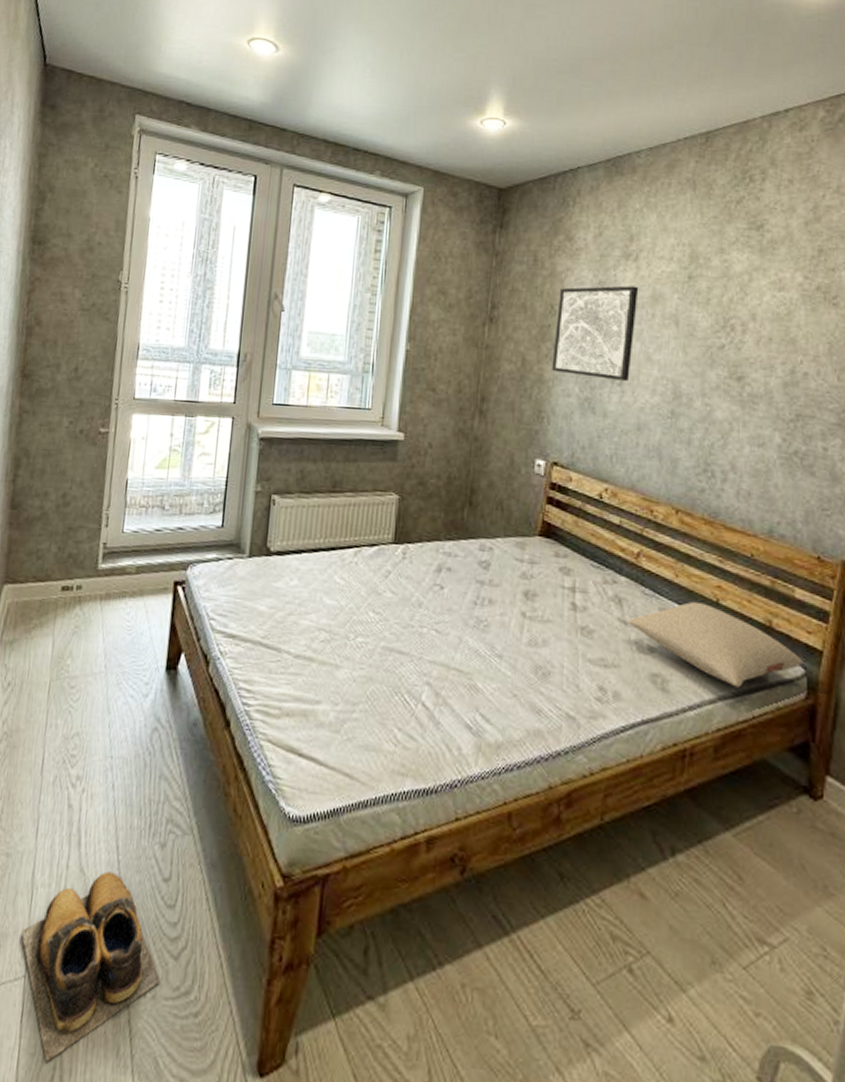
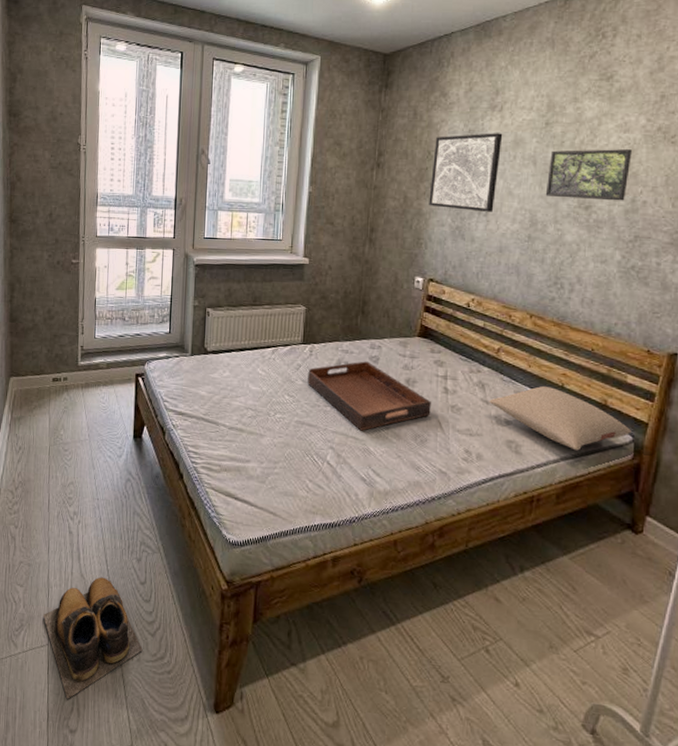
serving tray: none [399,567,555,661] -> present [308,361,431,431]
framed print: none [690,309,788,372] -> present [545,149,632,201]

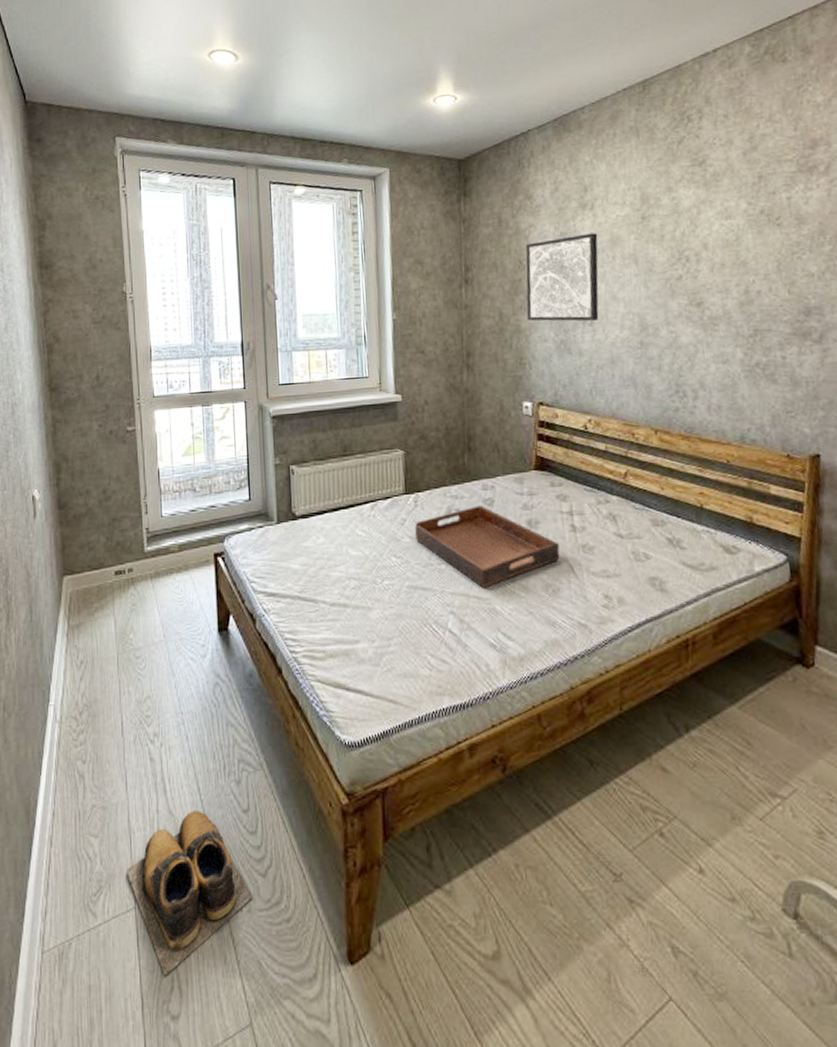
pillow: present [489,385,631,451] -> none [623,509,784,580]
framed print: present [545,149,632,201] -> none [651,237,738,297]

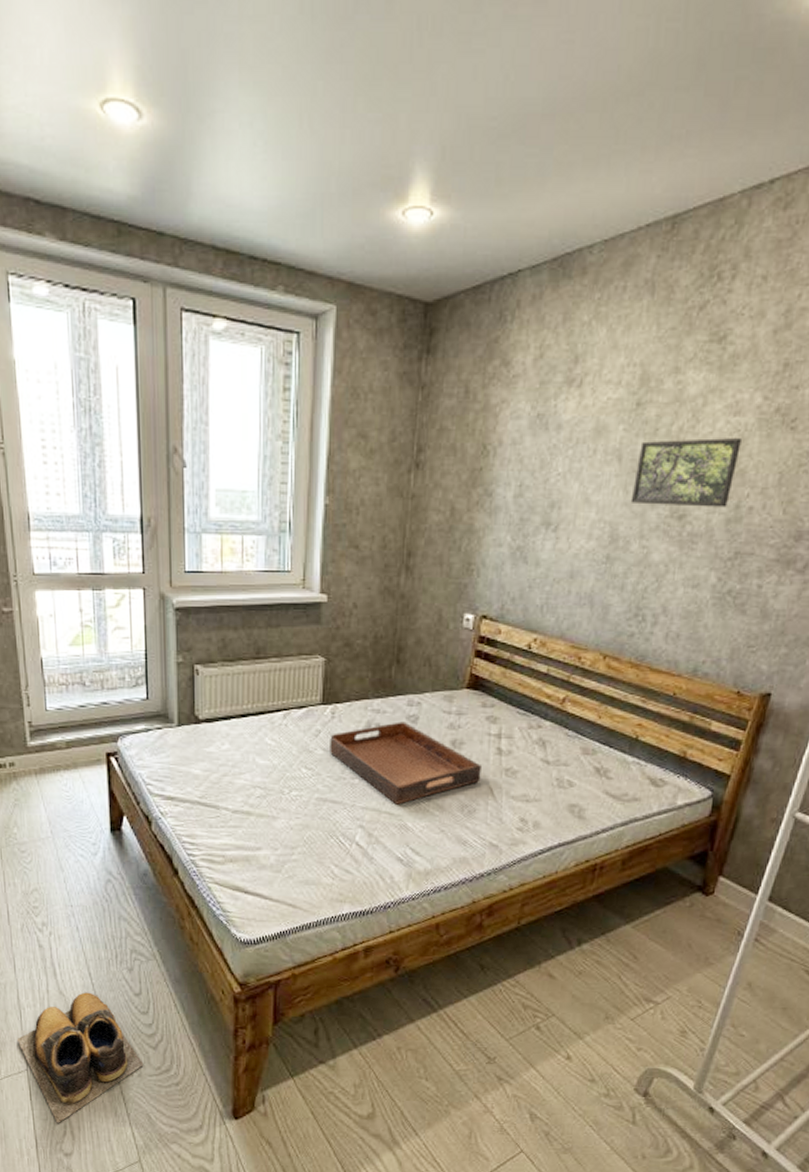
wall art: present [525,233,599,322] -> none [483,418,581,526]
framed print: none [651,237,738,297] -> present [630,438,741,508]

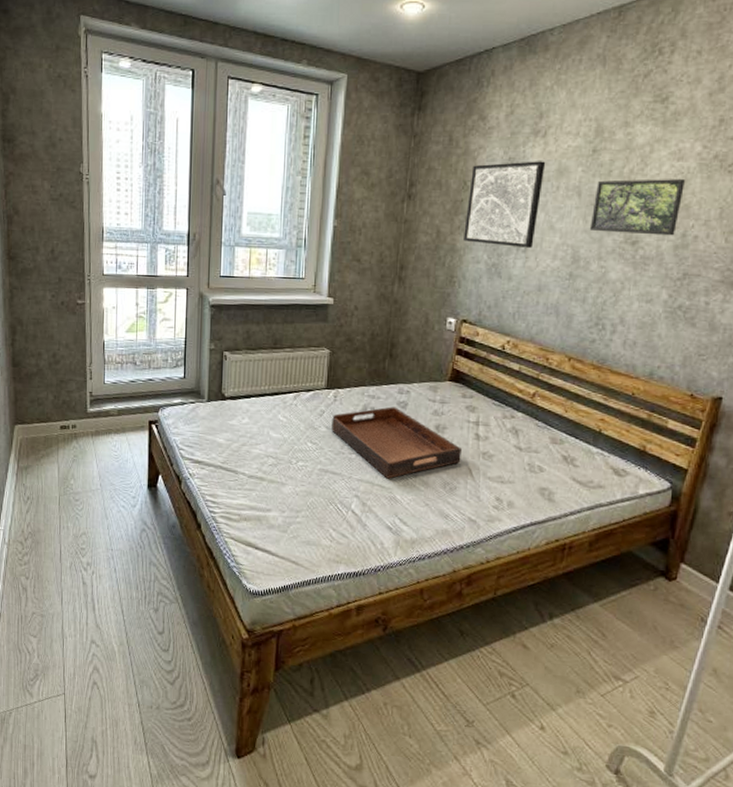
shoes: present [16,992,144,1123] -> none [58,627,162,746]
wall art: none [483,418,581,526] -> present [463,161,546,248]

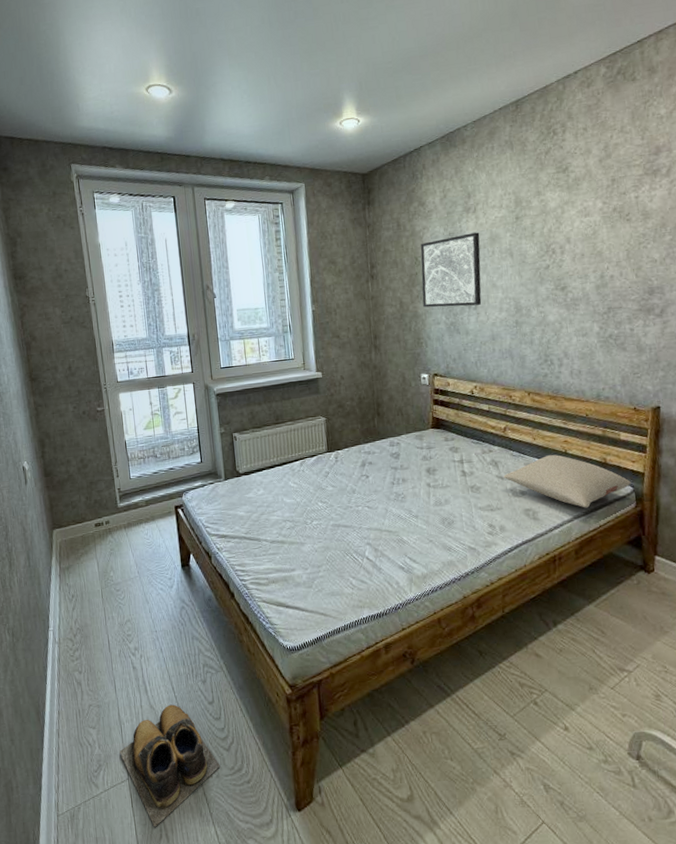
shoes: none [58,627,162,746] -> present [119,704,221,827]
serving tray: present [332,406,461,479] -> none [336,458,453,524]
pillow: none [522,431,670,498] -> present [503,454,631,508]
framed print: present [589,179,685,236] -> none [524,231,595,284]

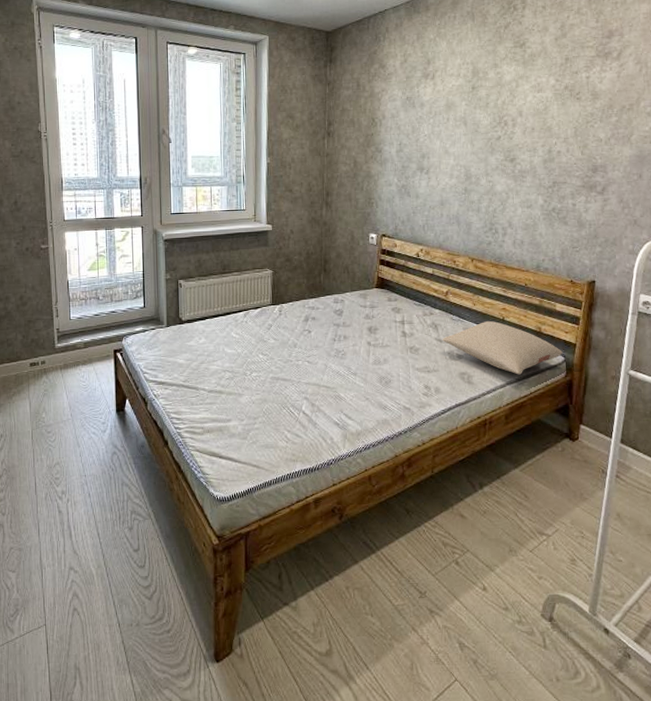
shoes: present [119,704,221,827] -> none [38,550,141,675]
wall art: present [420,232,482,308] -> none [376,98,436,170]

